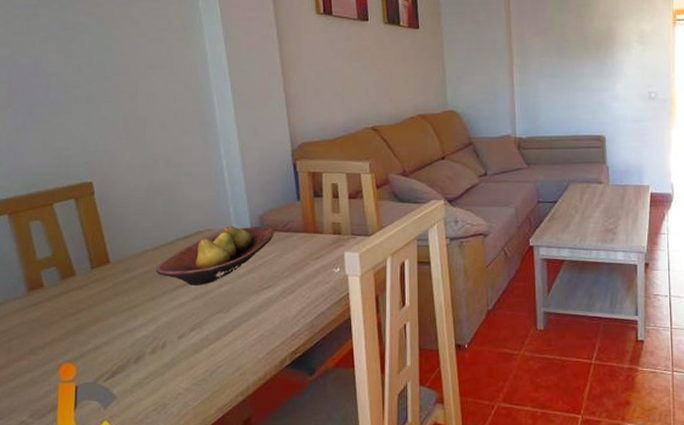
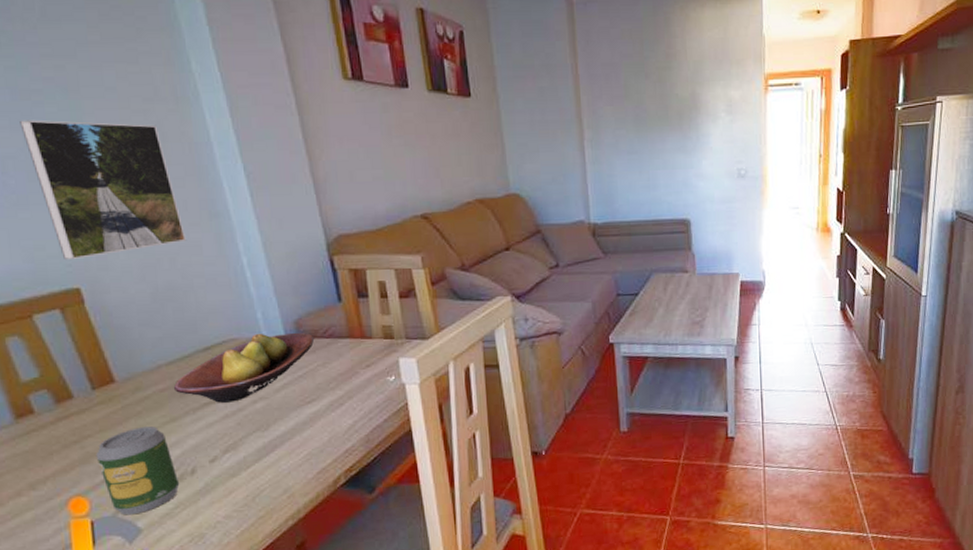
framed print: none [64,45,180,159] -> present [19,120,187,261]
soda can: none [87,304,151,382] -> present [95,426,180,515]

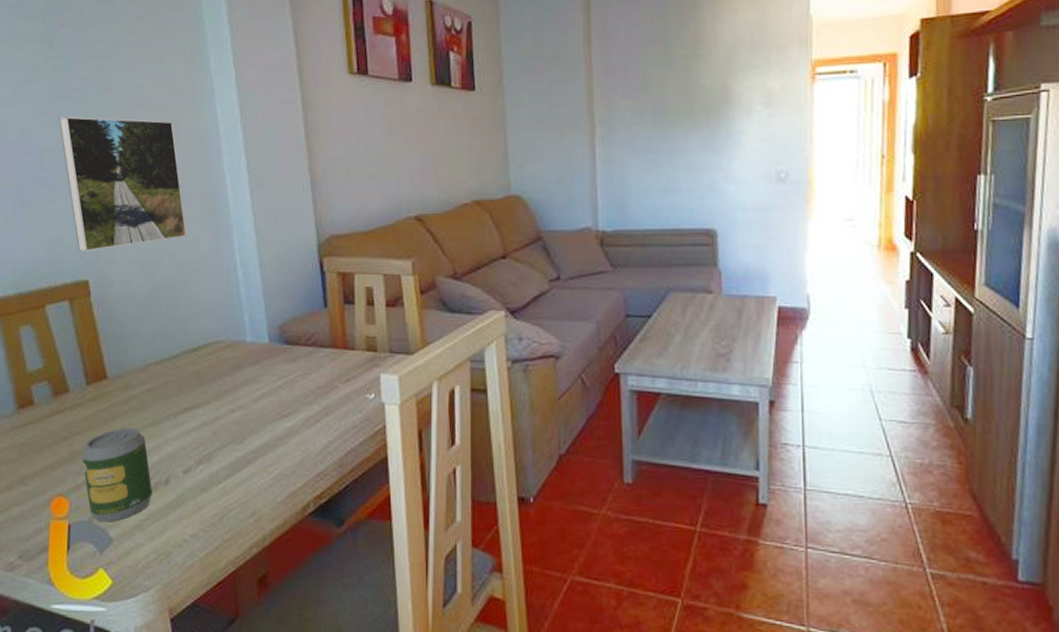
fruit bowl: present [173,332,314,403] -> none [158,336,296,409]

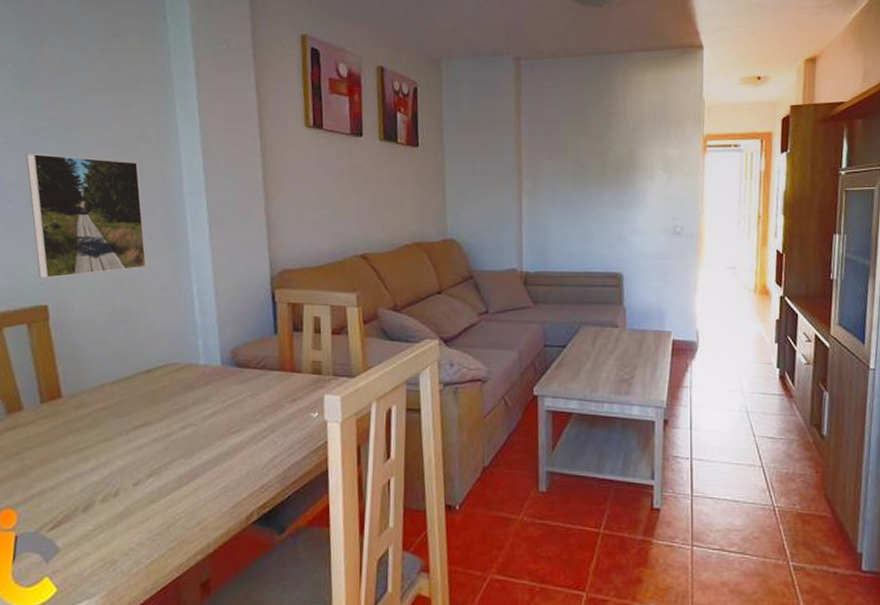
soda can: present [81,428,153,522] -> none [31,444,102,533]

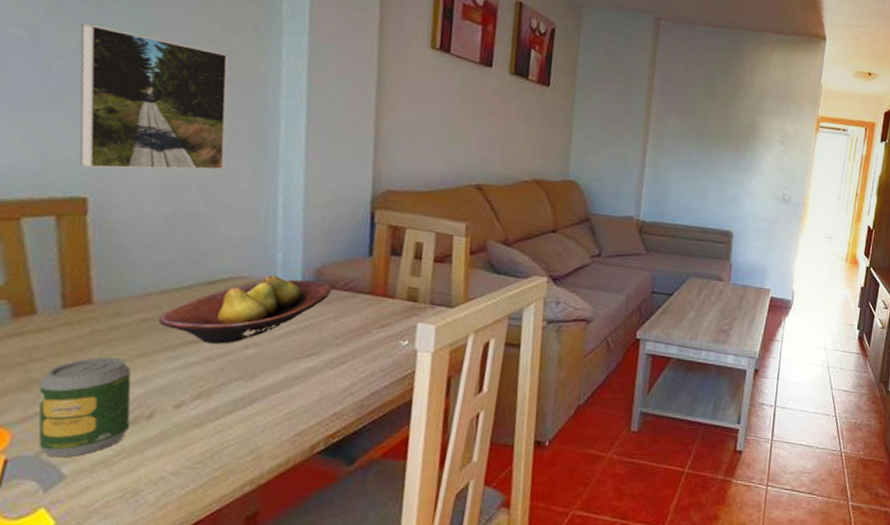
soda can: none [31,444,102,533] -> present [38,357,132,458]
fruit bowl: none [112,359,247,426] -> present [158,275,332,344]

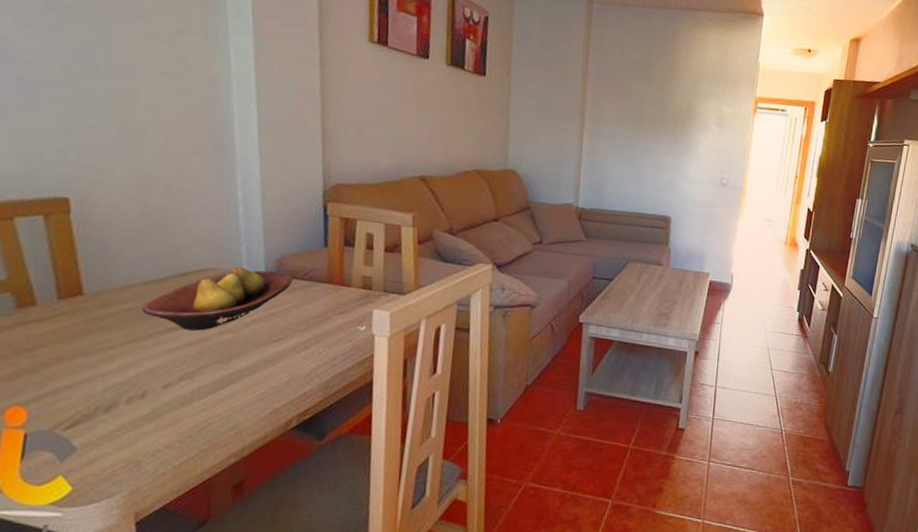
soda can: present [38,357,132,458] -> none [45,343,127,432]
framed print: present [79,23,229,171] -> none [46,31,187,170]

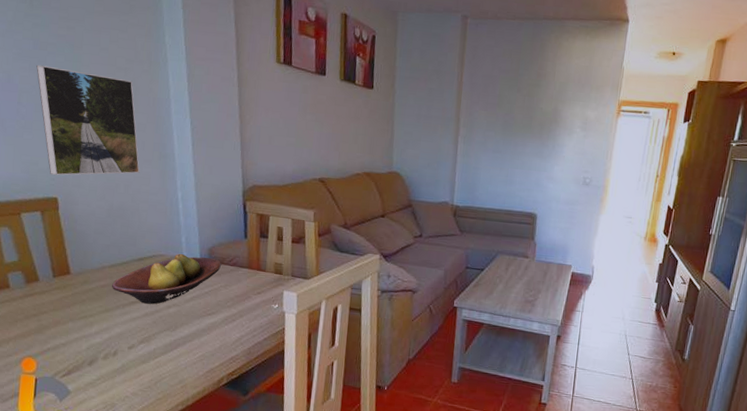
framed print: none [46,31,187,170] -> present [36,64,140,176]

